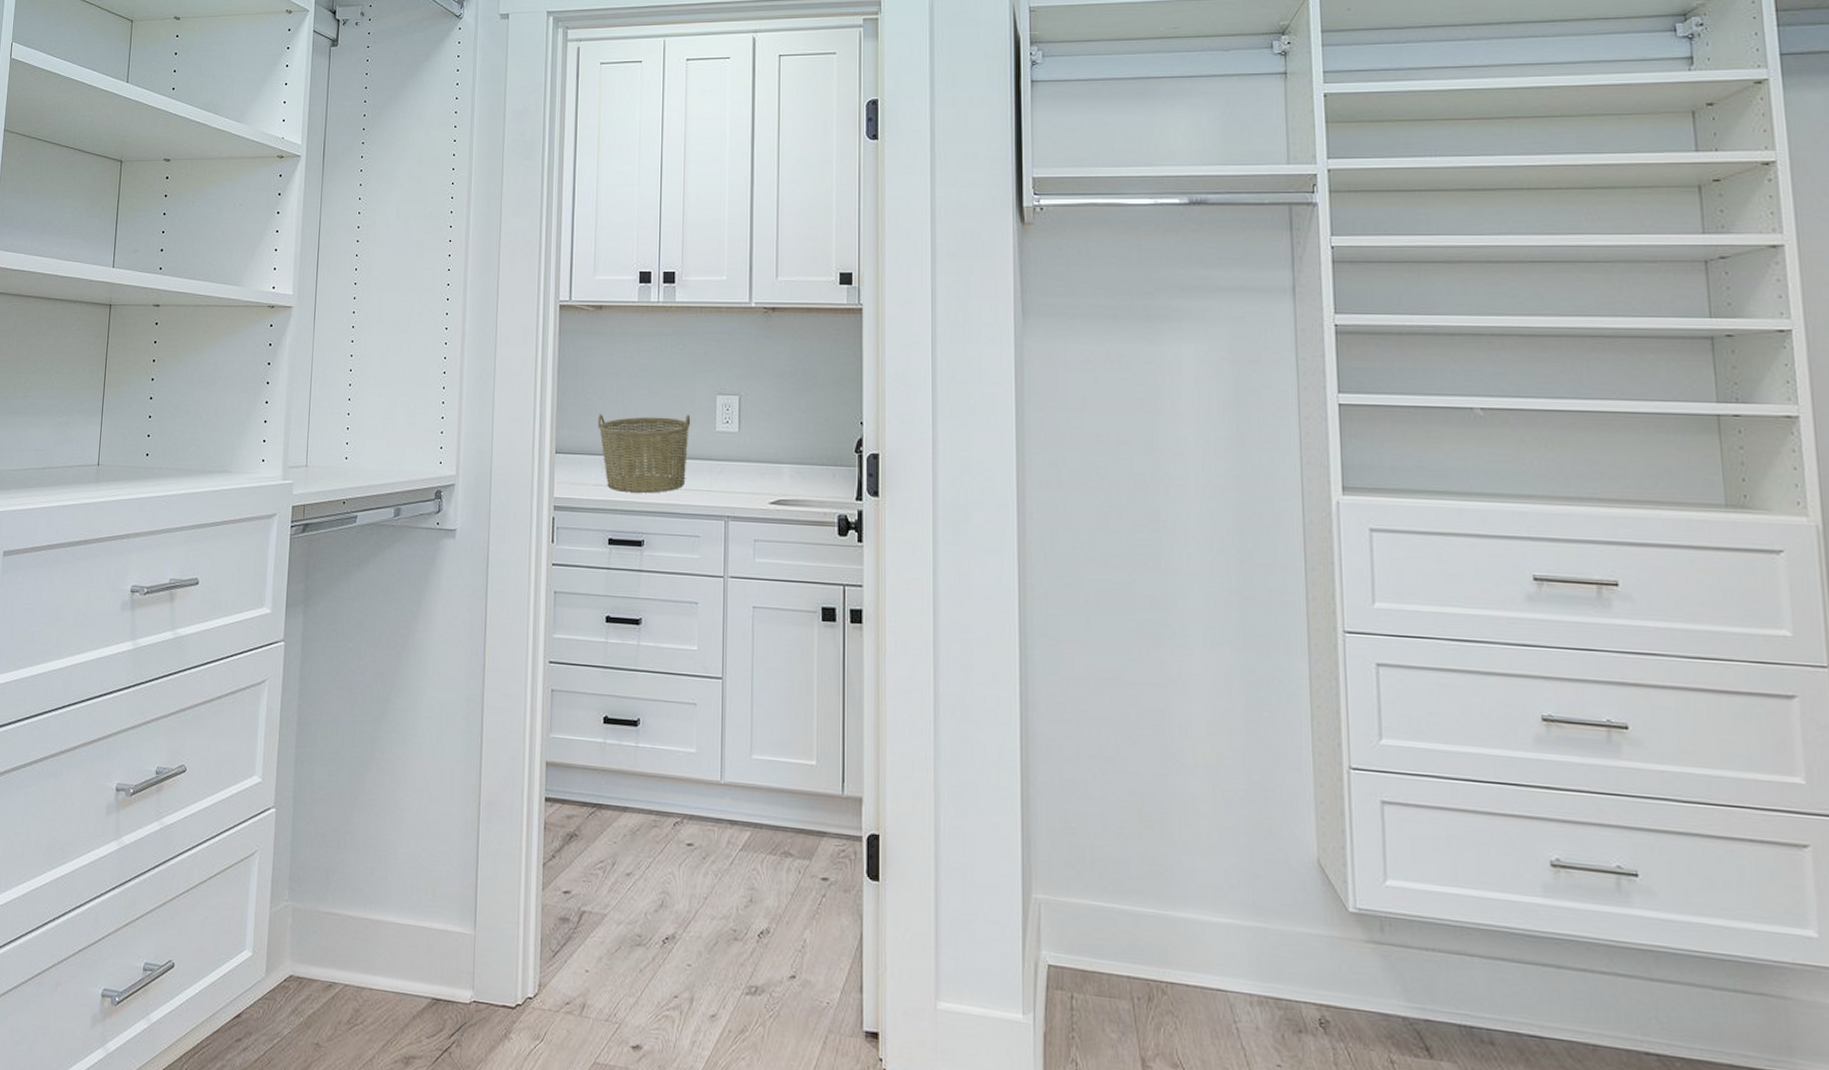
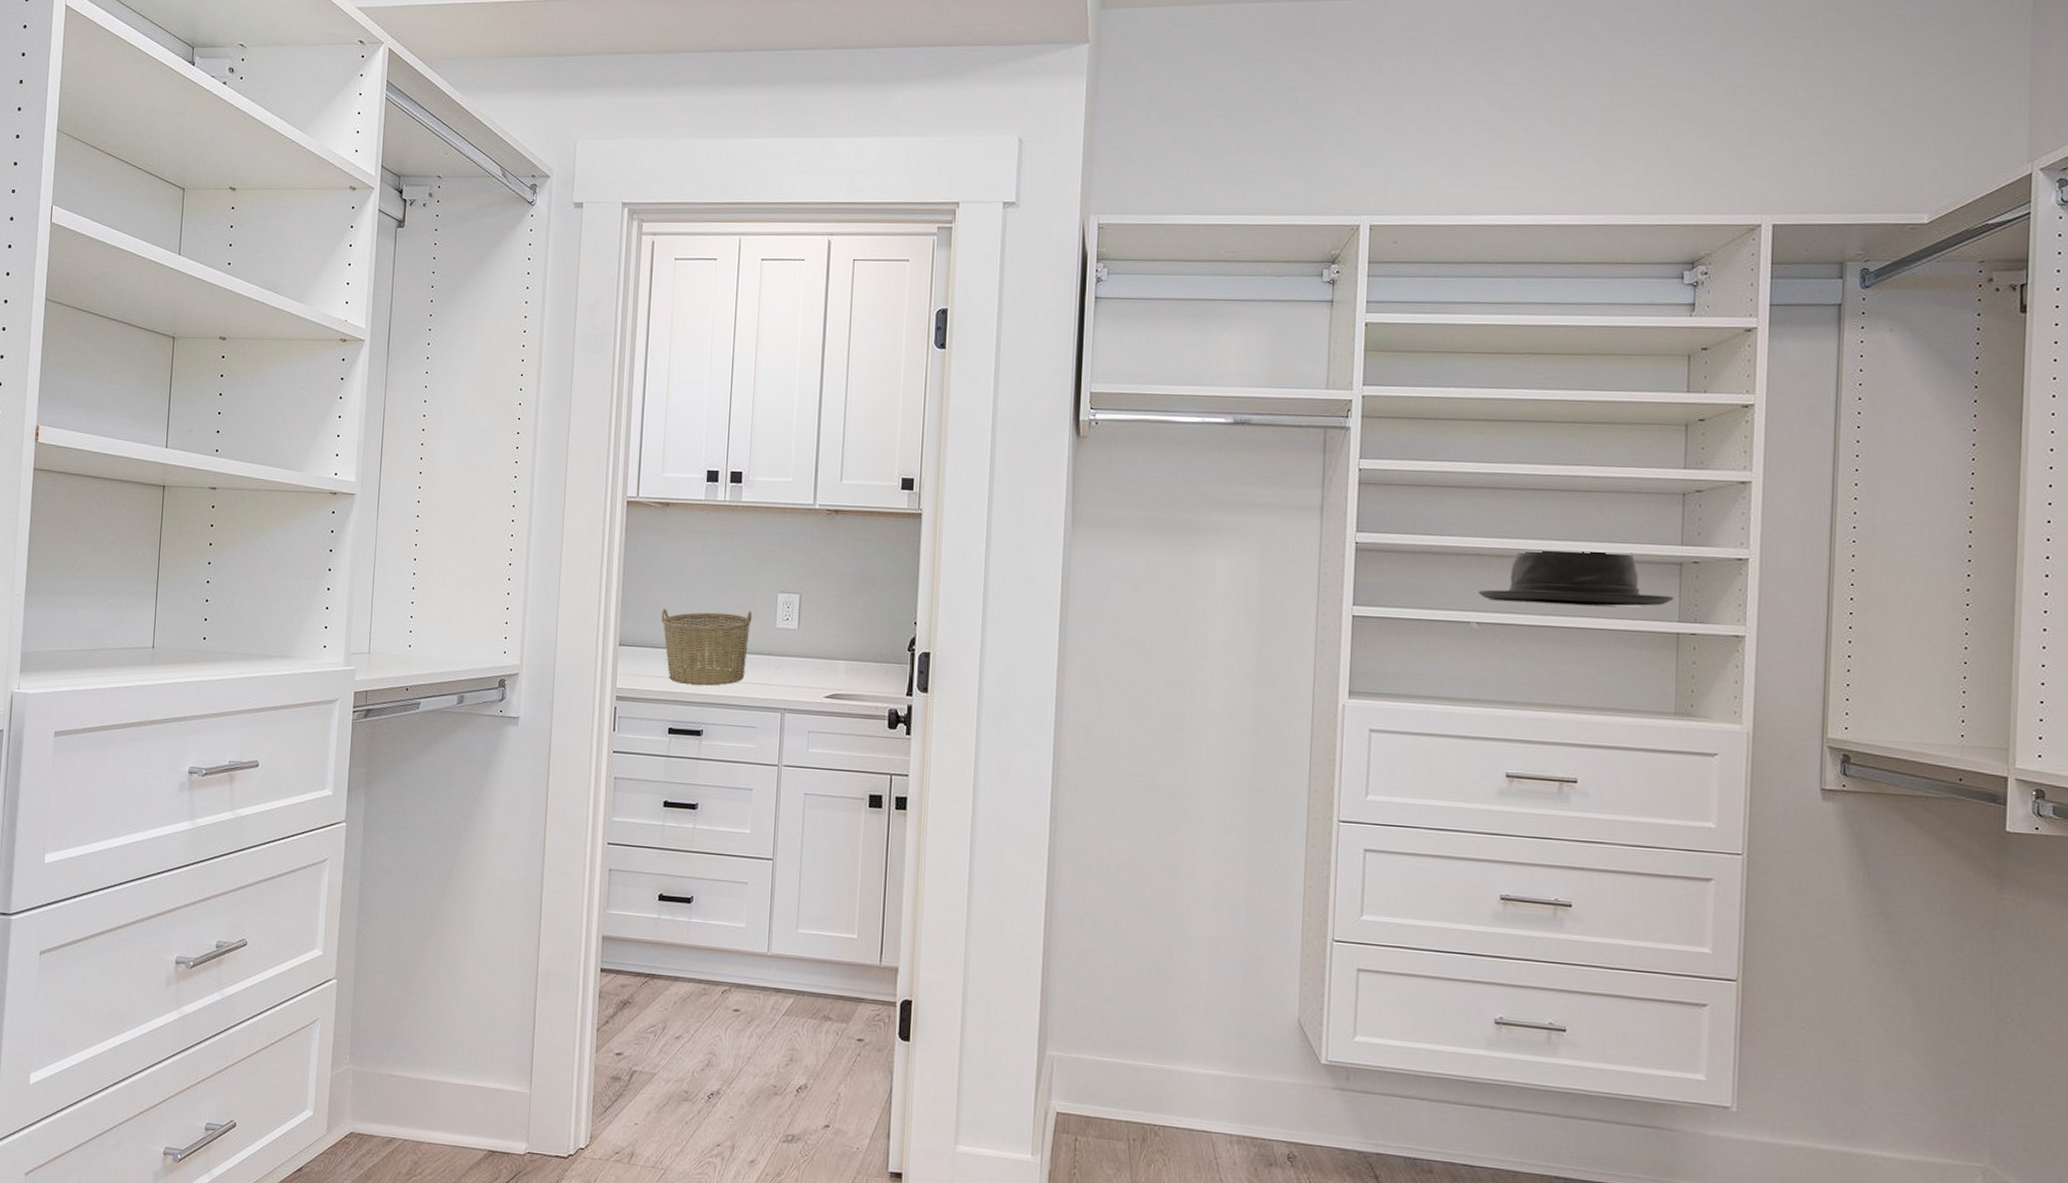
hat: none [1480,327,1709,388] -> present [1479,551,1674,607]

